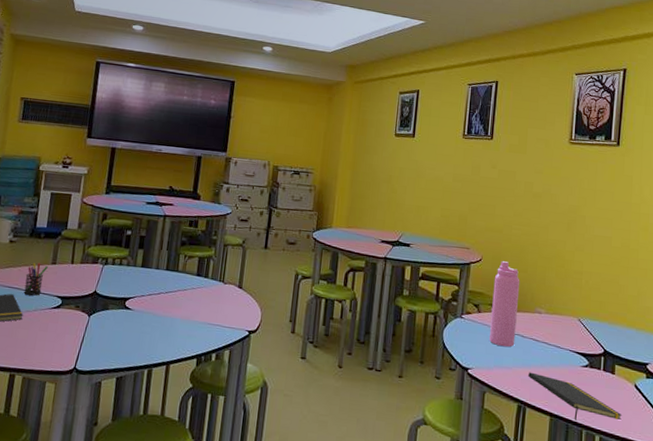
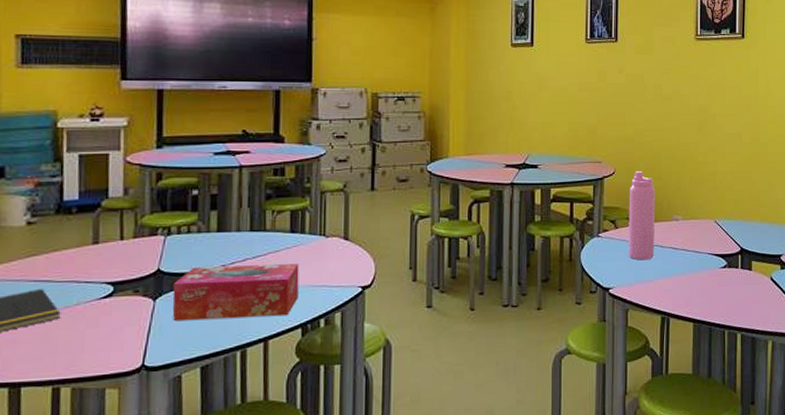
pen holder: present [24,262,48,296] -> none [57,245,88,287]
tissue box: none [101,294,201,345] -> present [172,264,299,322]
notepad: present [528,372,623,421] -> none [670,281,761,322]

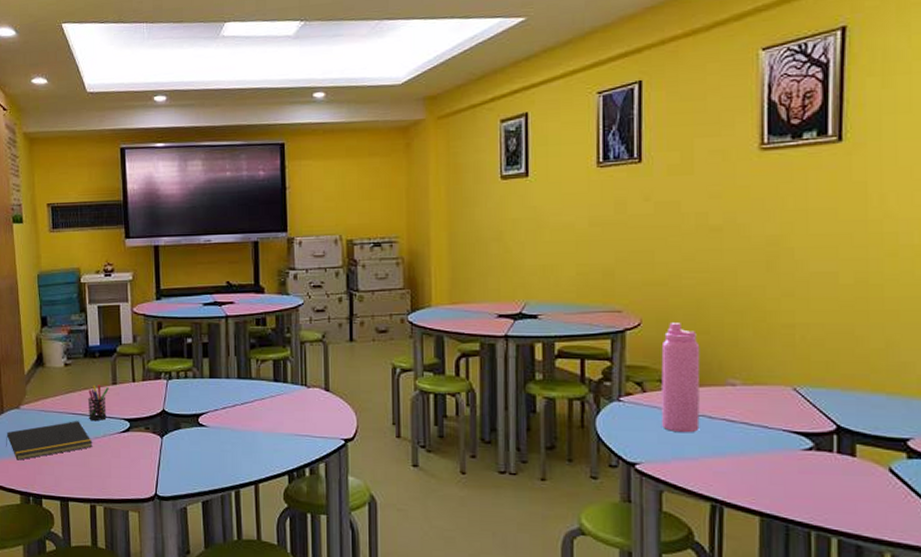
pen holder: none [57,245,88,287] -> present [87,384,109,421]
tissue box: present [172,264,299,322] -> none [176,410,284,462]

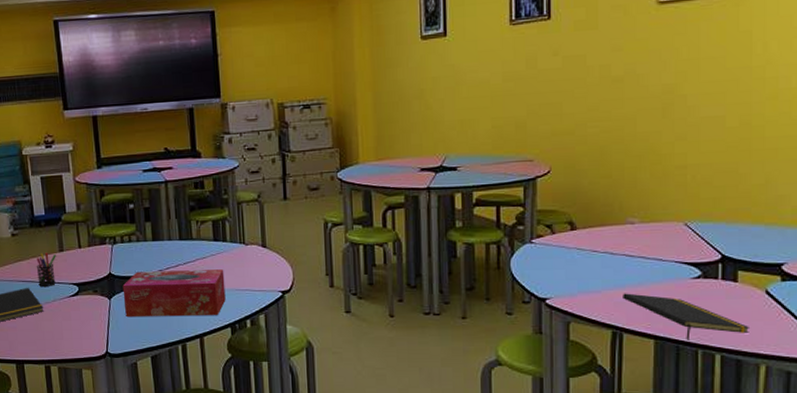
tissue box: none [176,410,284,462] -> present [122,269,226,318]
water bottle: present [661,323,701,433] -> none [568,169,604,269]
notepad: none [723,462,872,520] -> present [623,293,751,341]

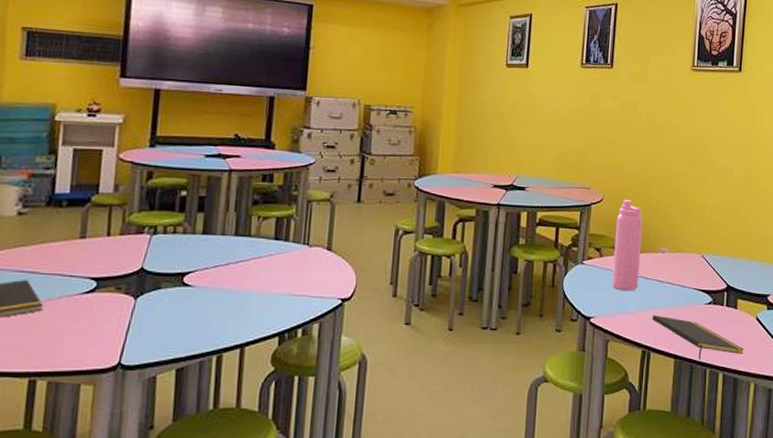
pen holder: present [36,252,56,286] -> none [42,238,75,280]
tissue box: present [122,269,226,318] -> none [152,268,281,323]
water bottle: none [568,169,604,269] -> present [612,200,643,291]

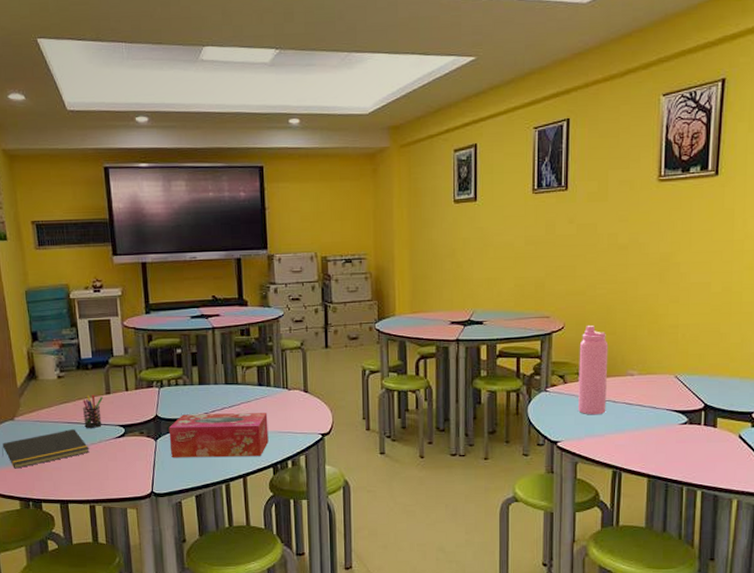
pen holder: none [42,238,75,280] -> present [82,395,103,428]
tissue box: none [152,268,281,323] -> present [168,413,269,458]
notepad: present [652,315,745,360] -> none [622,437,726,479]

